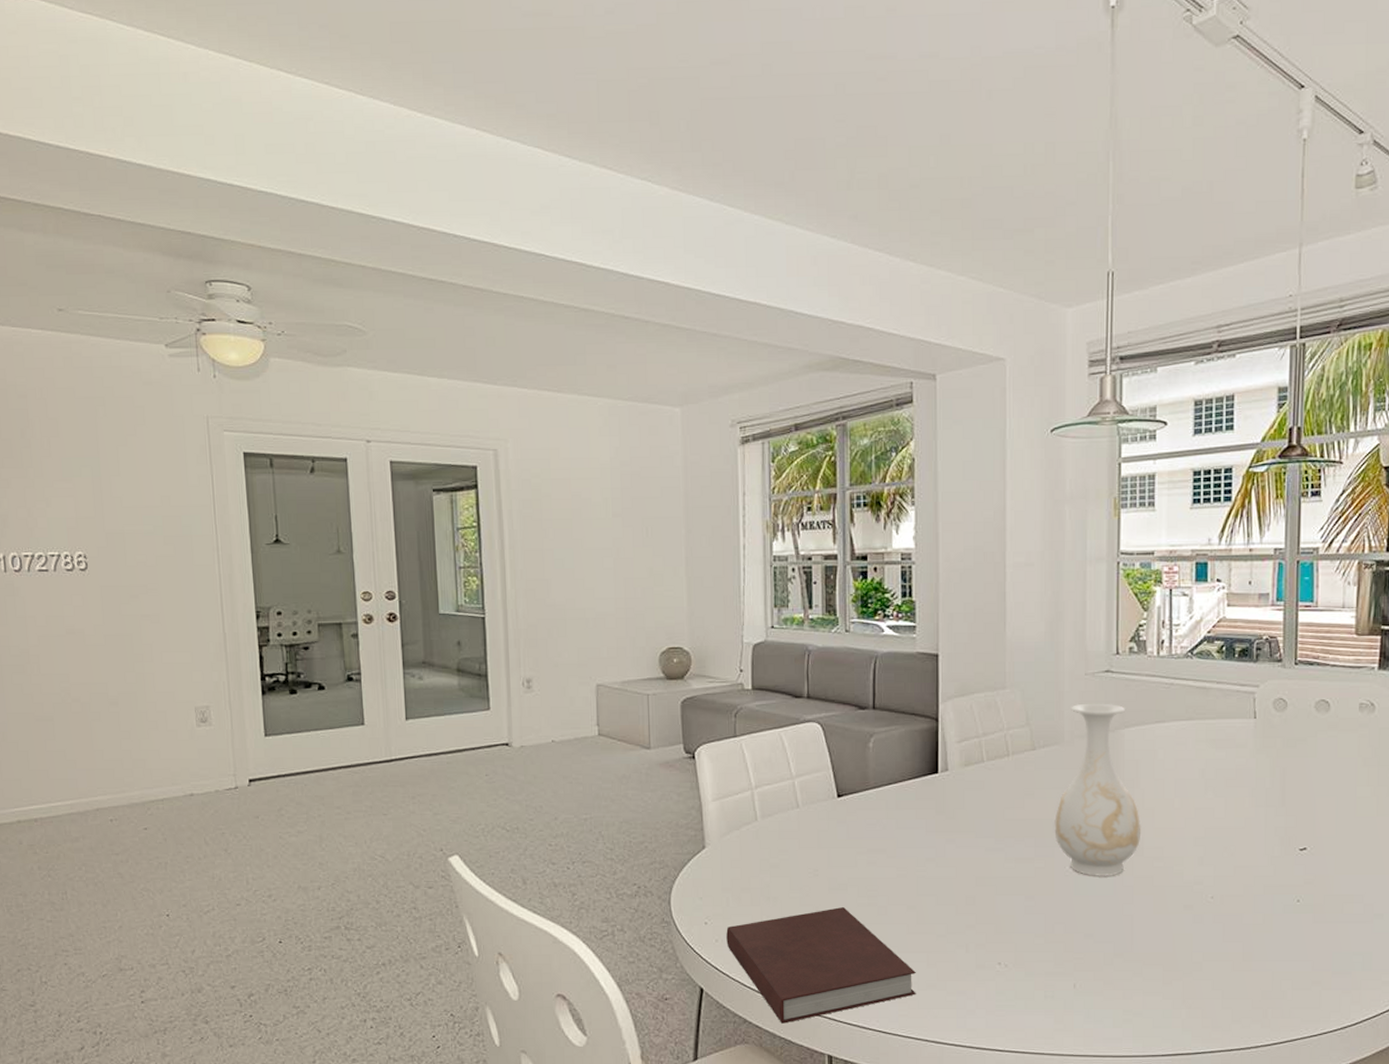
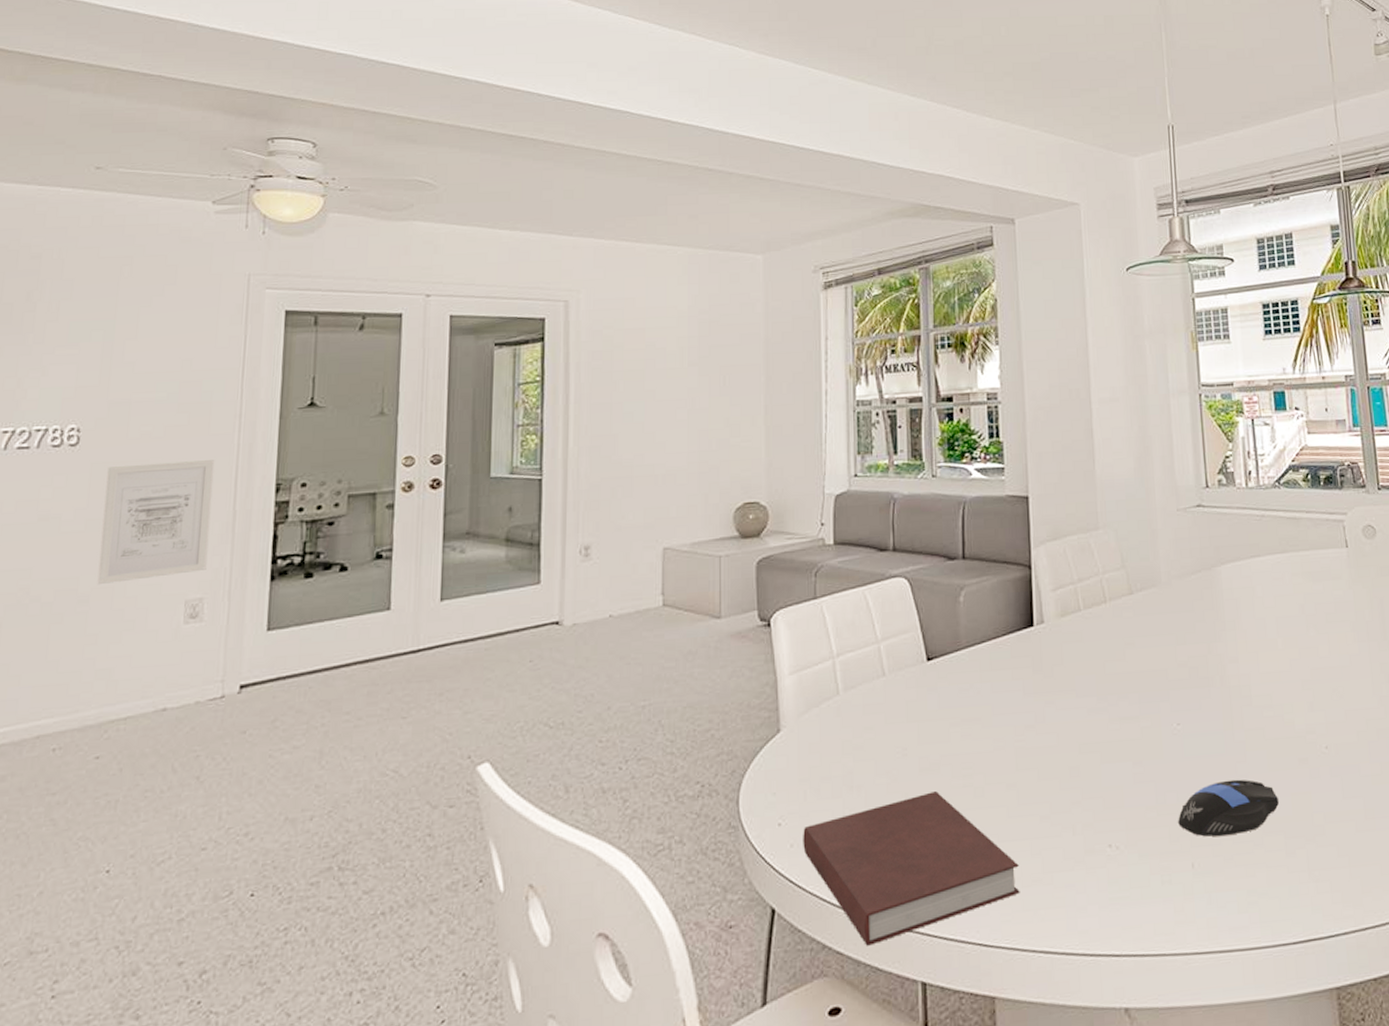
wall art: none [115,588,208,691] -> present [97,460,215,585]
vase: present [1054,703,1142,877] -> none [1157,539,1248,733]
computer mouse: none [1064,918,1160,964] -> present [1178,779,1279,837]

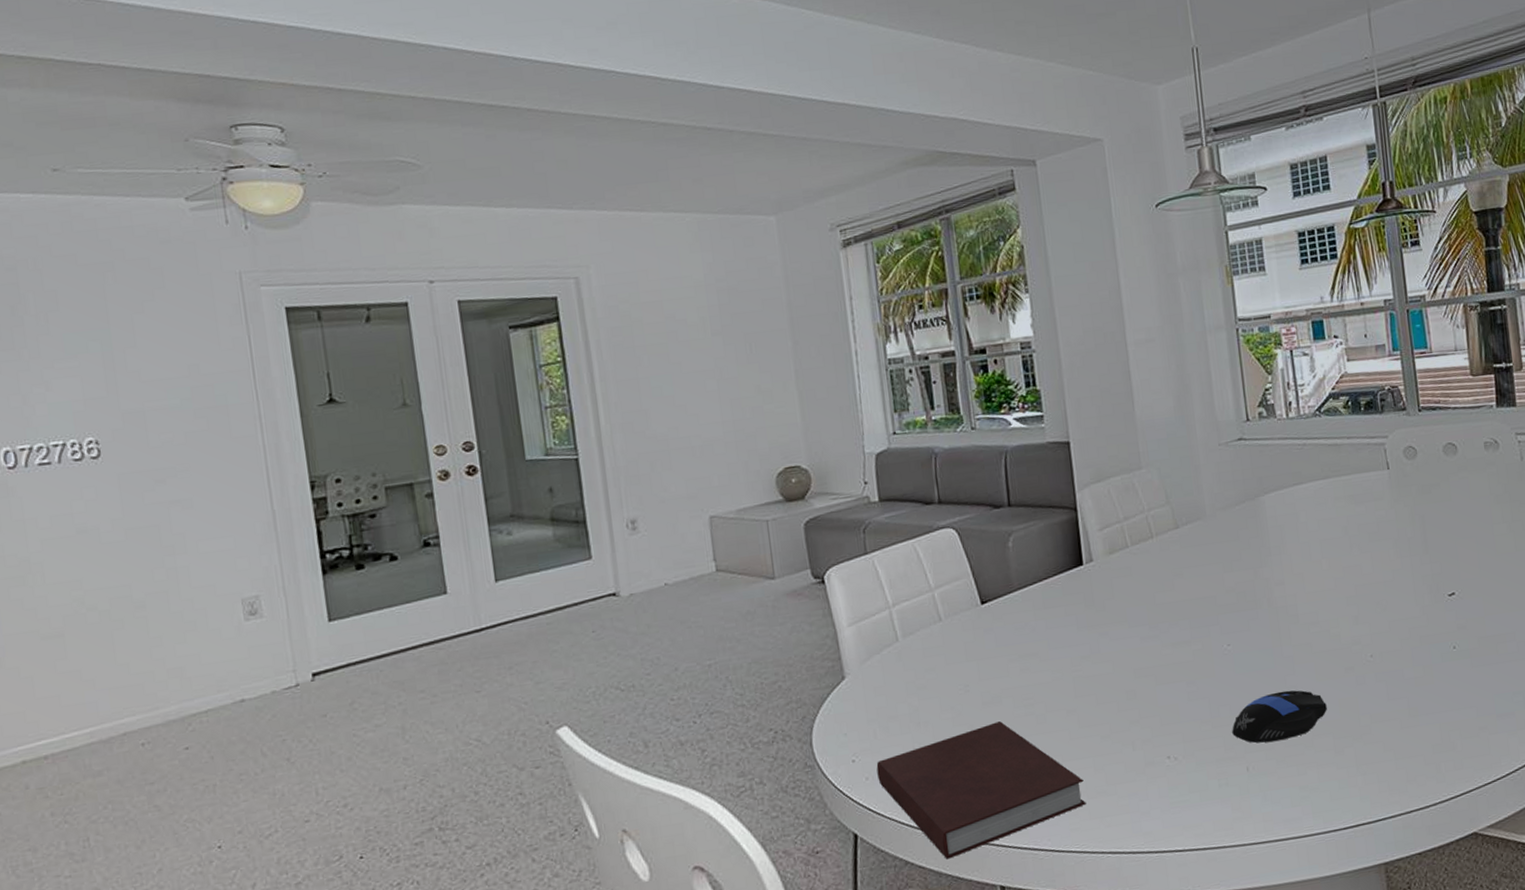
wall art: present [97,460,215,585] -> none [135,462,257,591]

